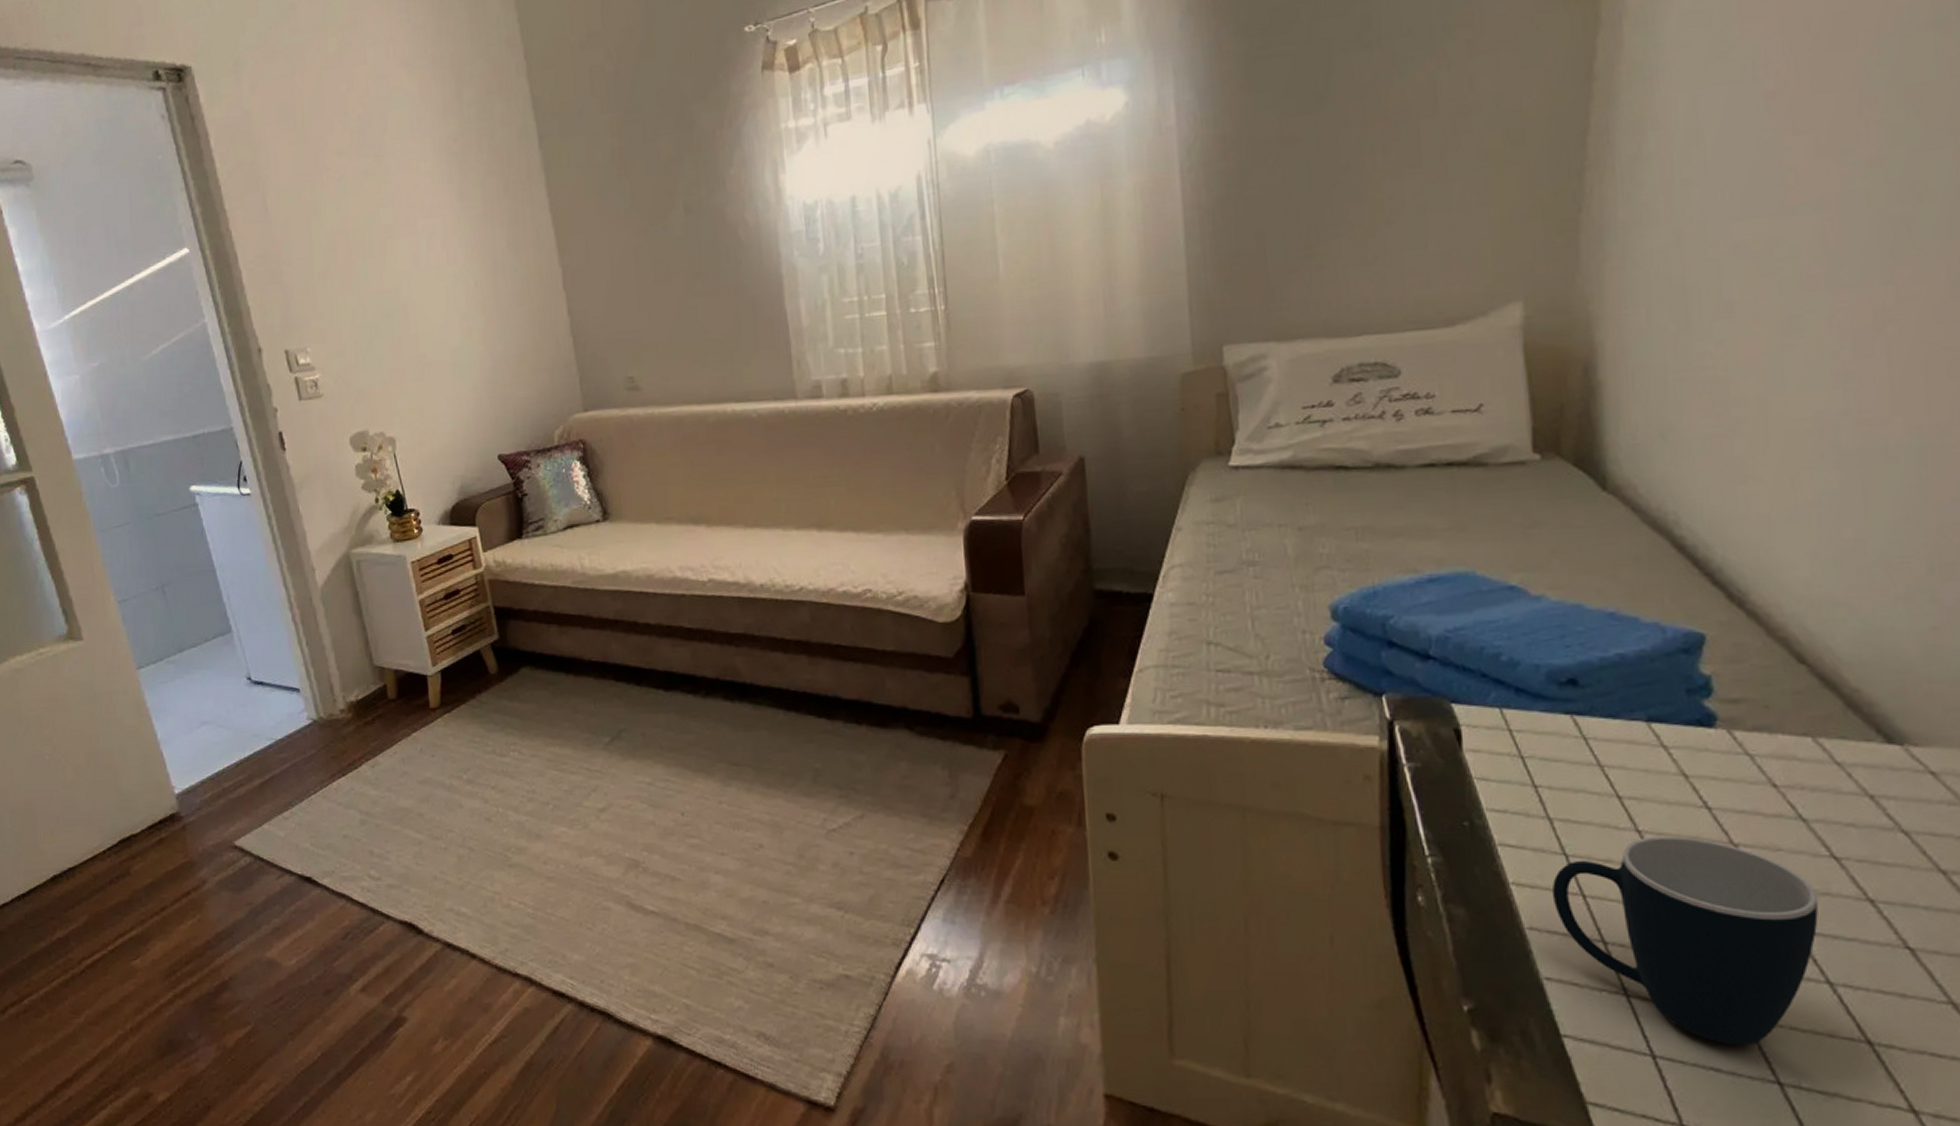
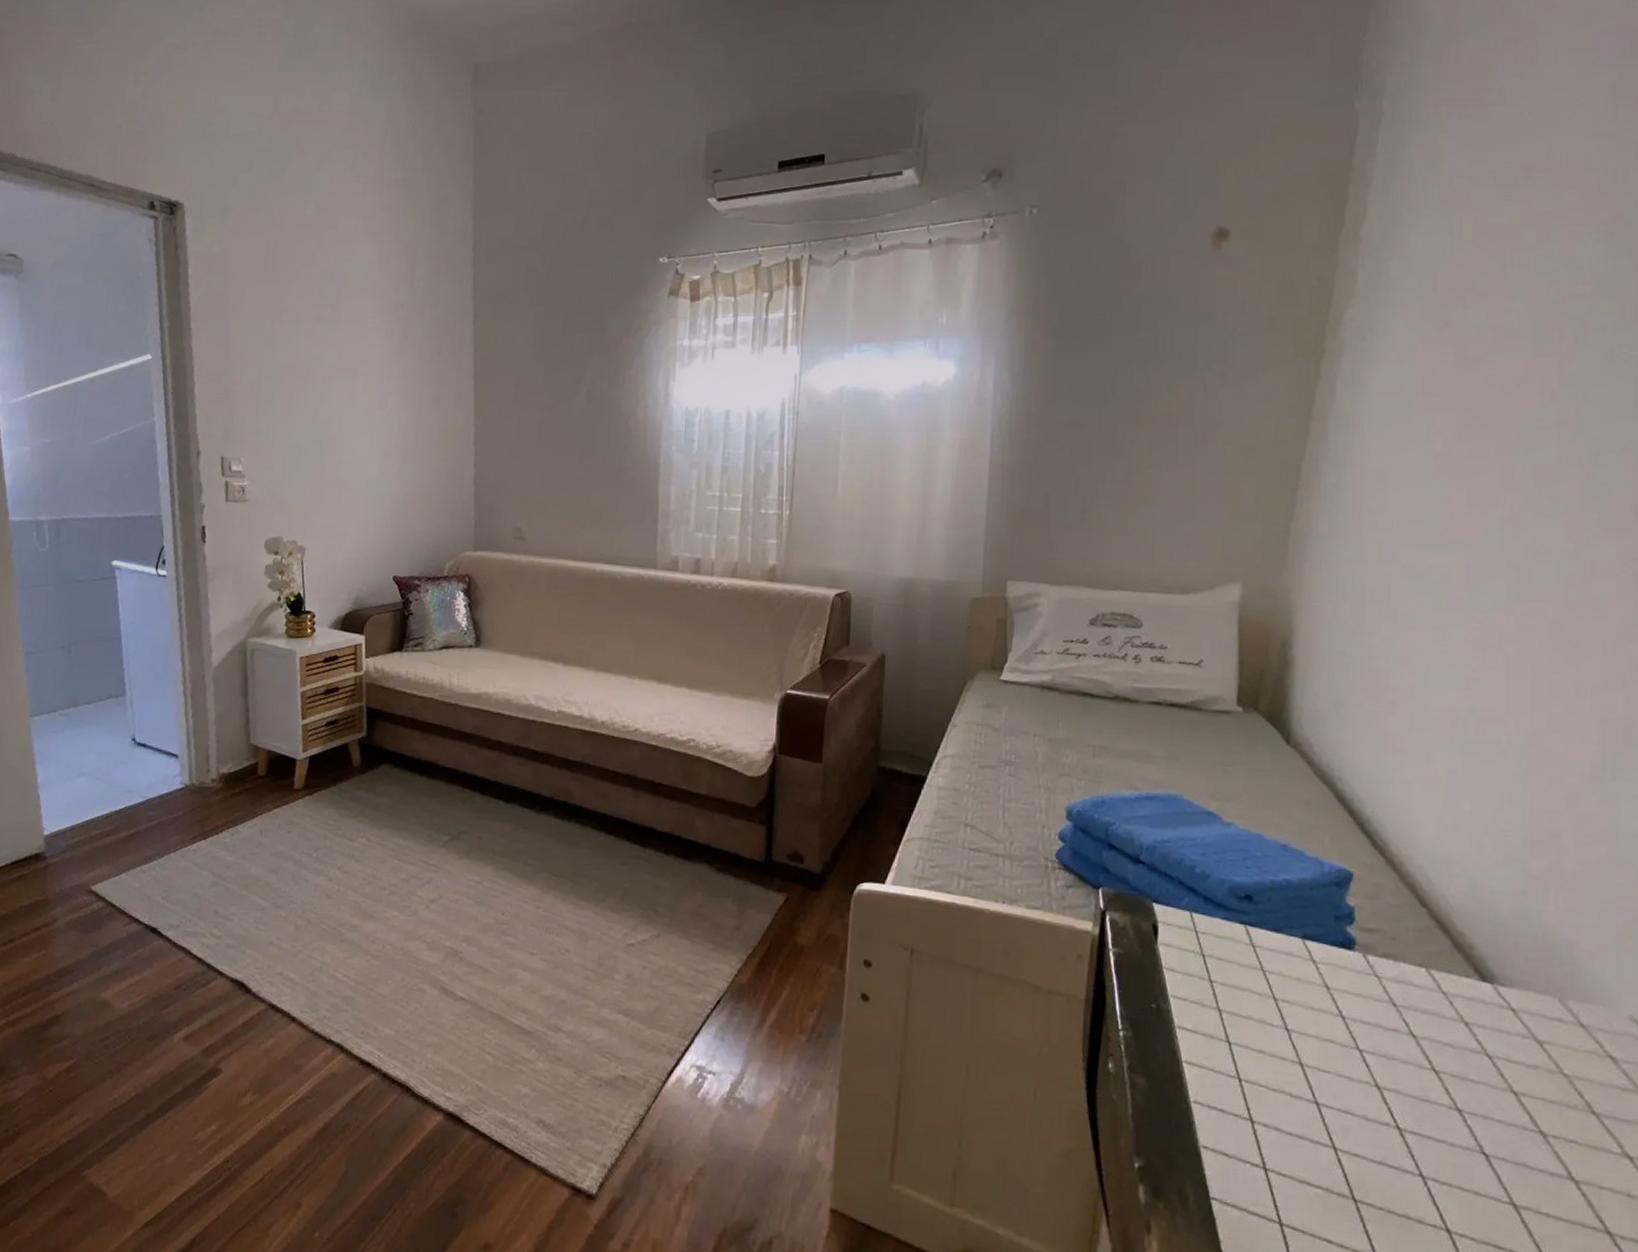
mug: present [1551,836,1819,1045] -> none [1215,1035,1420,1223]

